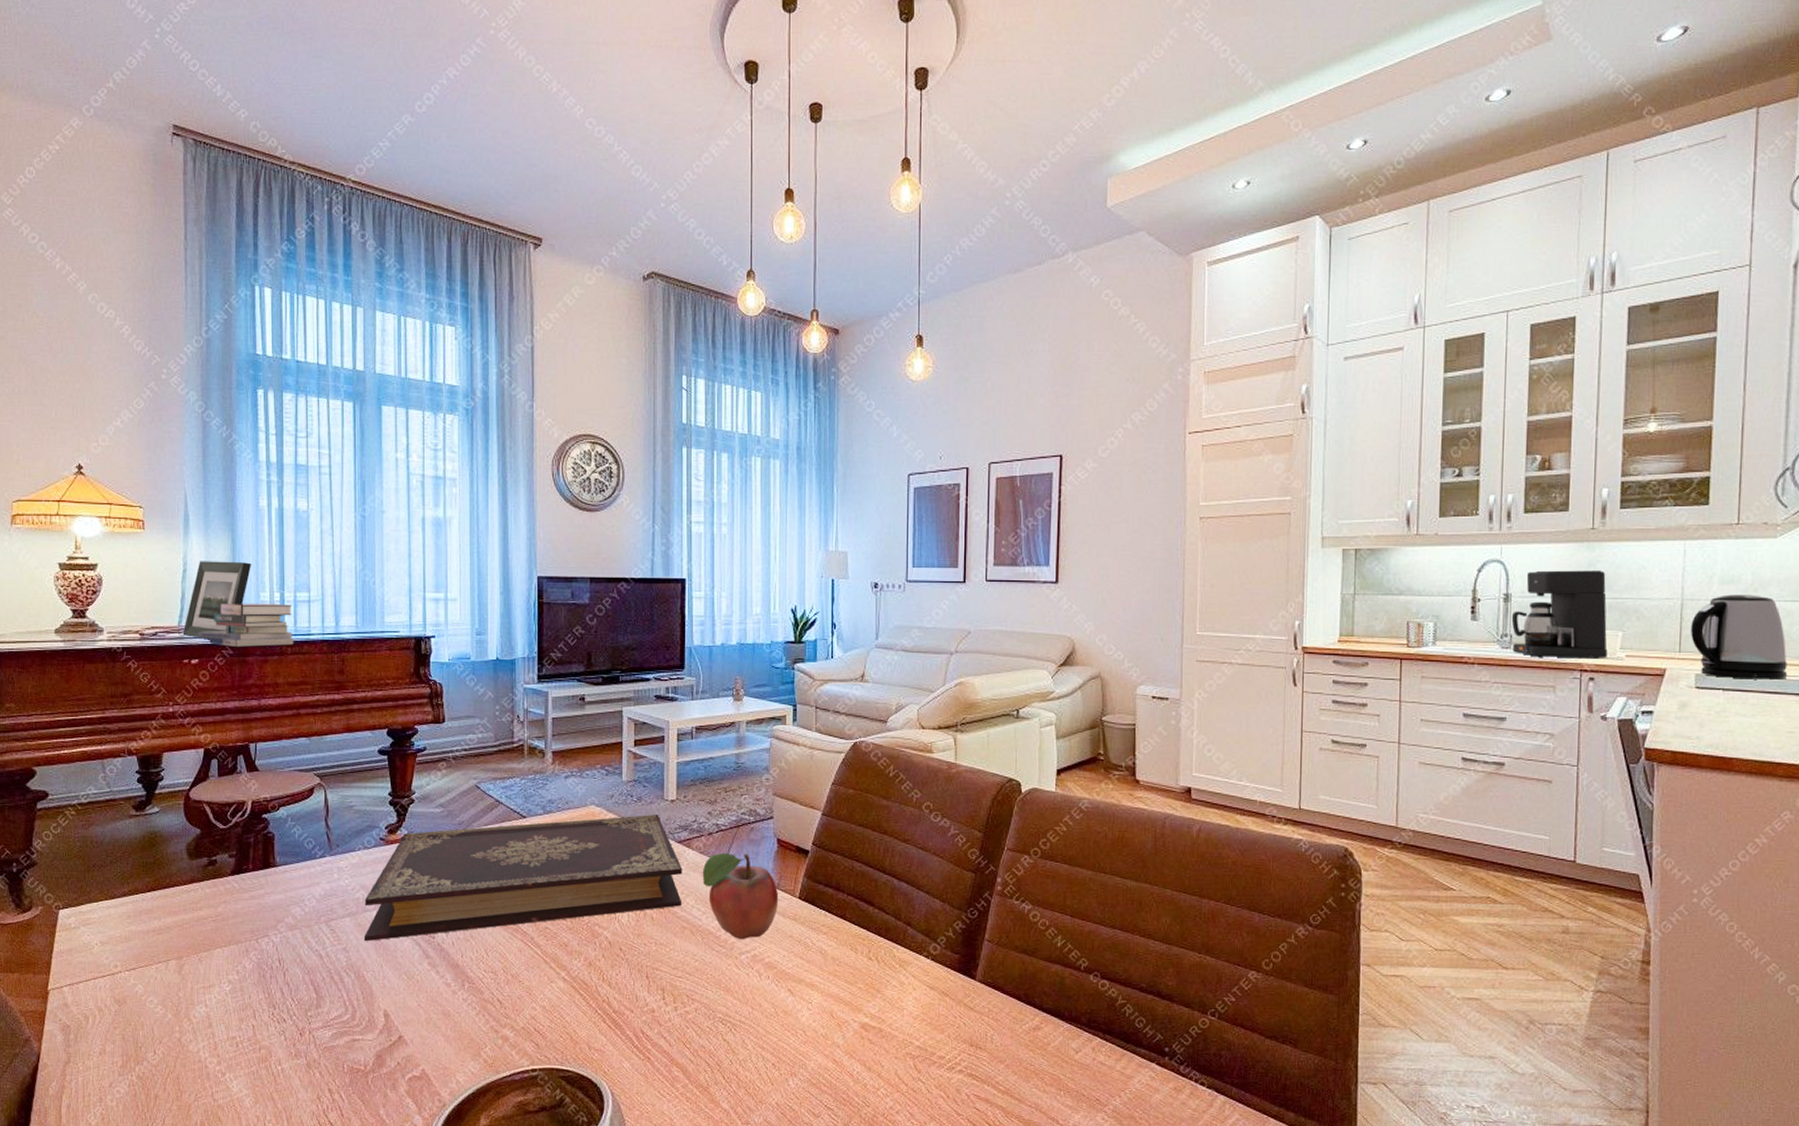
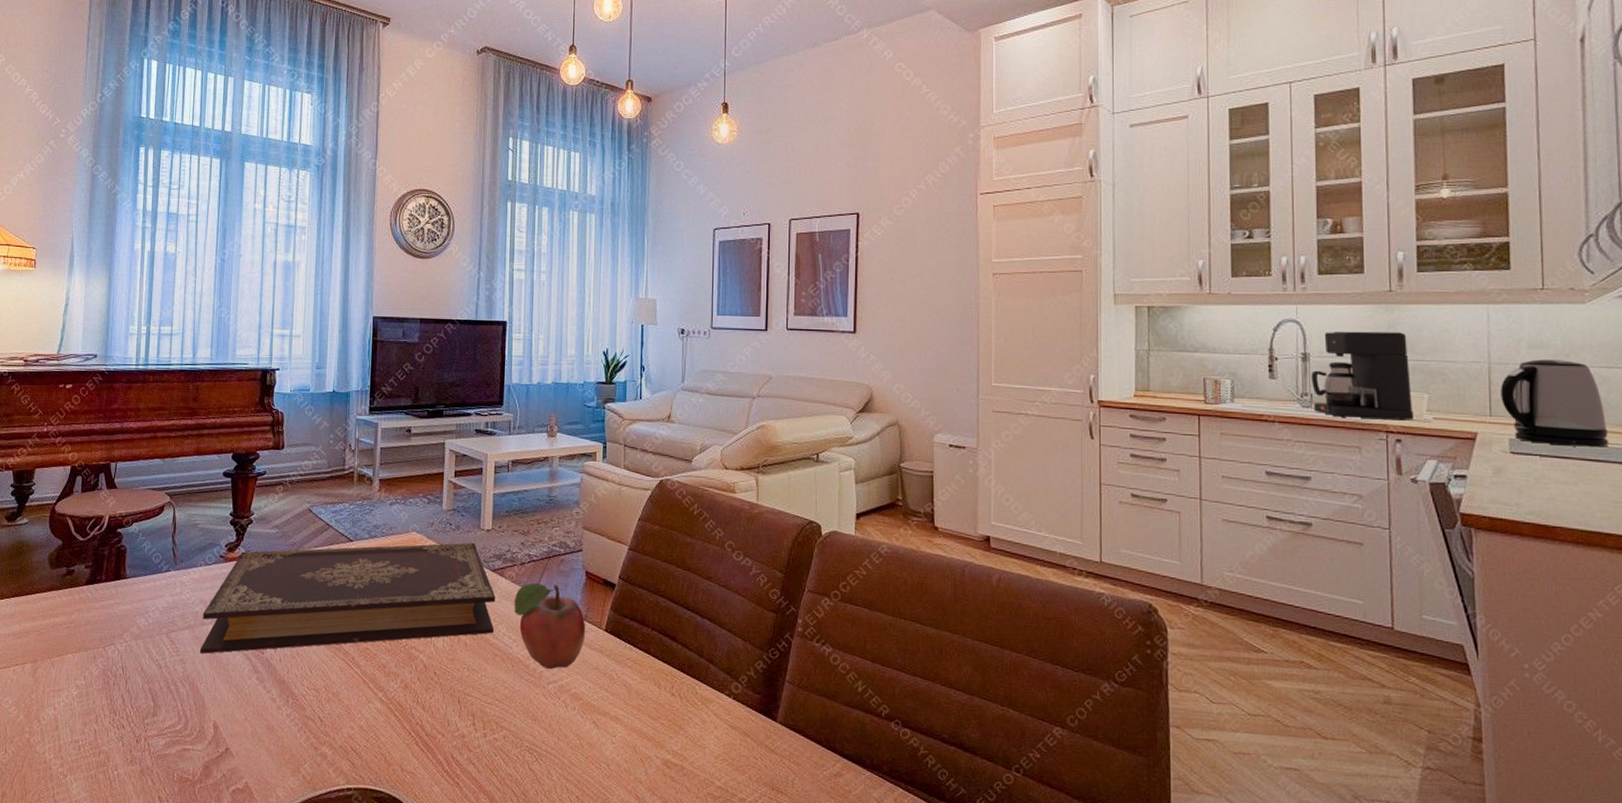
picture frame: present [182,561,252,640] -> none [60,296,125,367]
books: present [197,603,294,647] -> none [73,334,157,375]

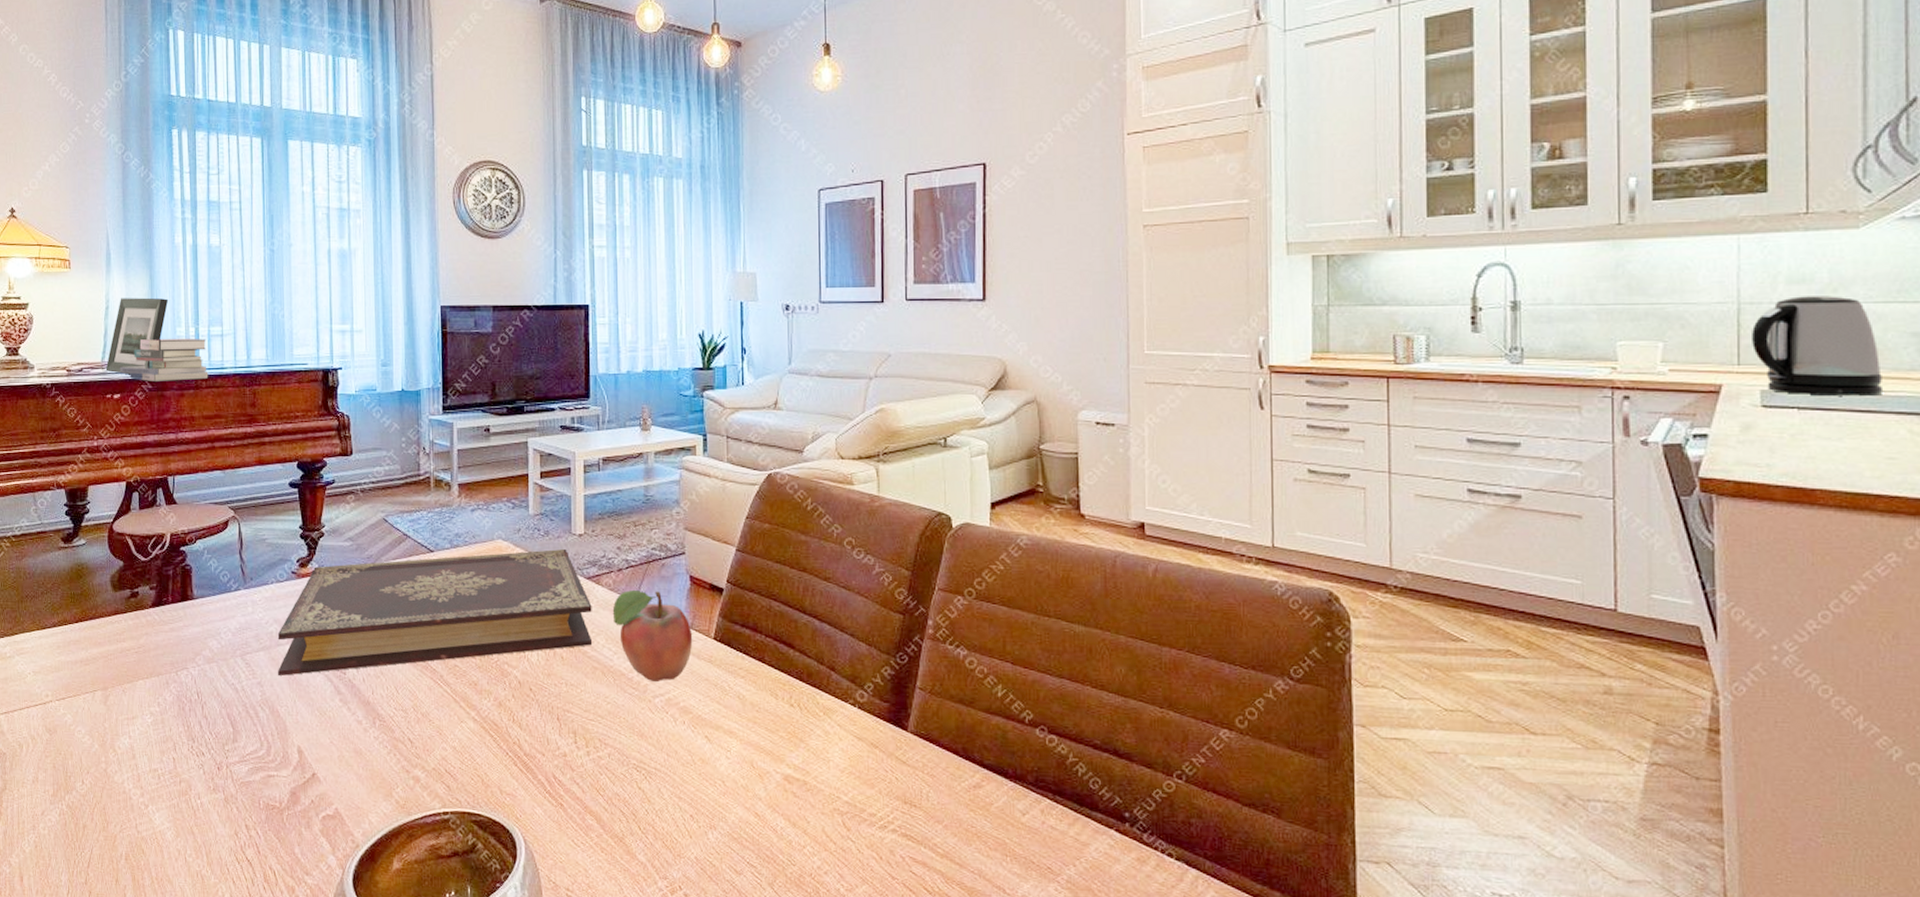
picture frame: none [60,296,125,367] -> present [105,297,169,375]
books: none [73,334,157,375] -> present [119,338,209,381]
coffee maker: present [1310,331,1414,421] -> none [1521,272,1645,374]

